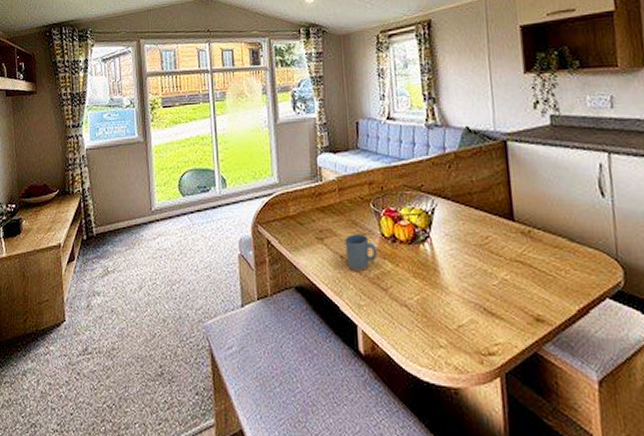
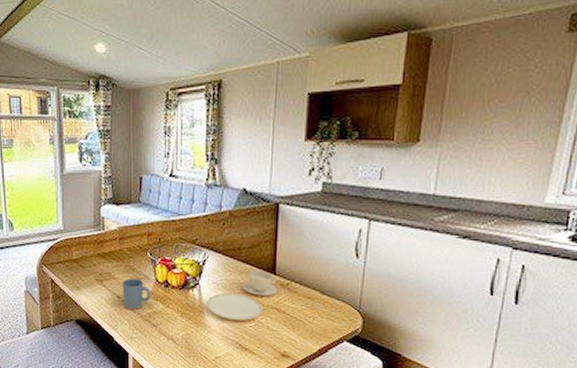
plate: none [440,246,505,279] -> present [206,293,262,321]
teacup: none [479,217,520,247] -> present [242,270,278,296]

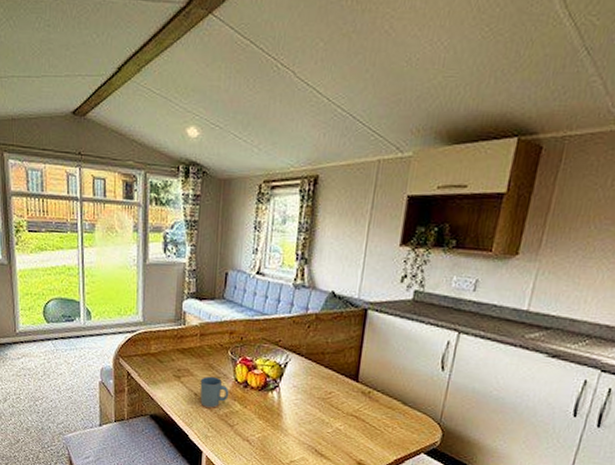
plate: present [206,293,262,321] -> none [284,397,342,427]
teacup: present [242,270,278,296] -> none [323,376,359,403]

